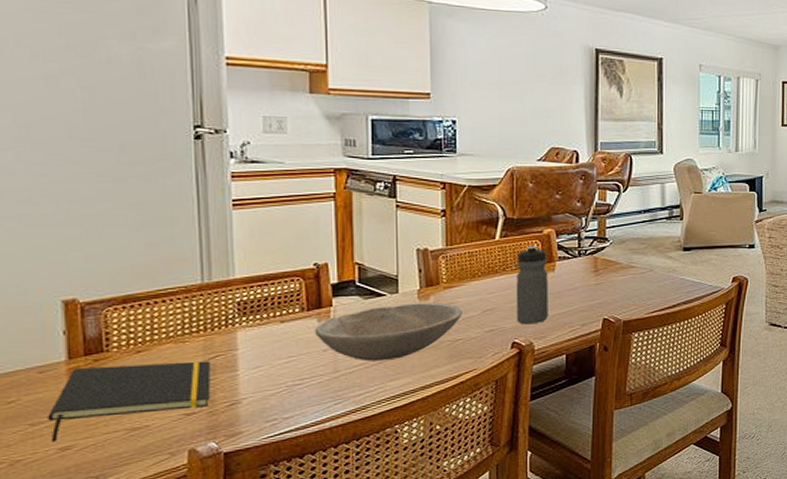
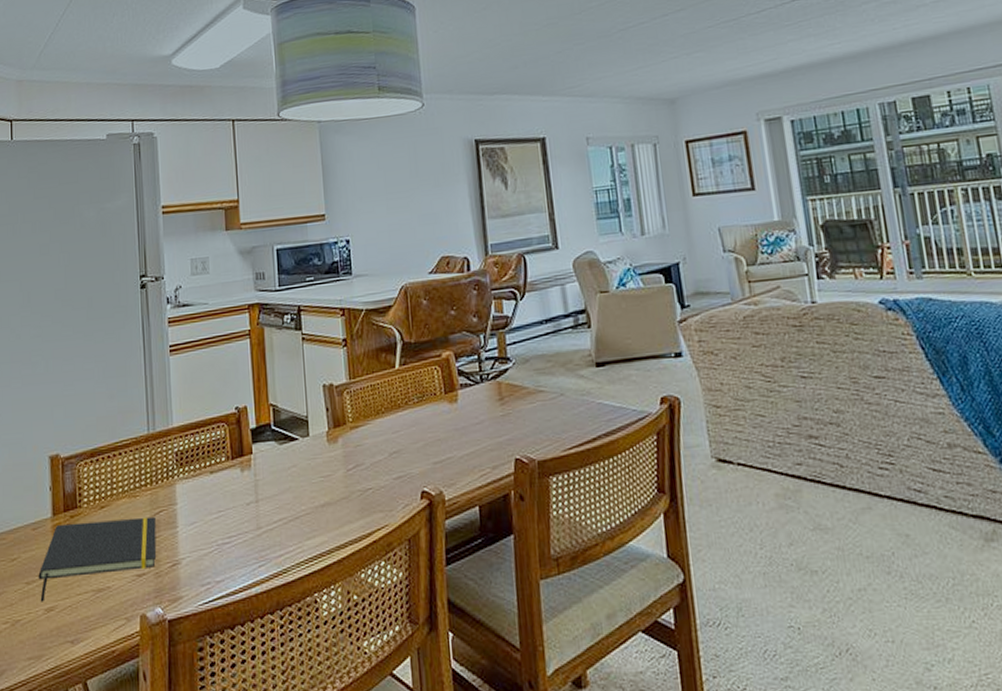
bowl: present [314,303,462,361] -> none [238,445,370,516]
water bottle: present [516,246,548,325] -> none [418,372,456,469]

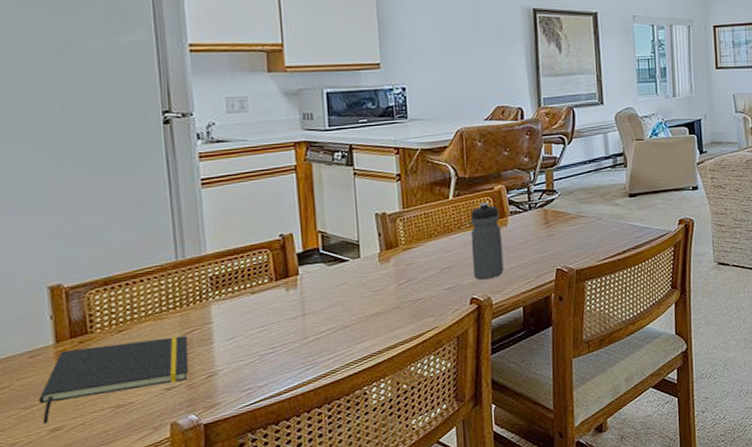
water bottle: none [418,372,456,469] -> present [470,202,504,280]

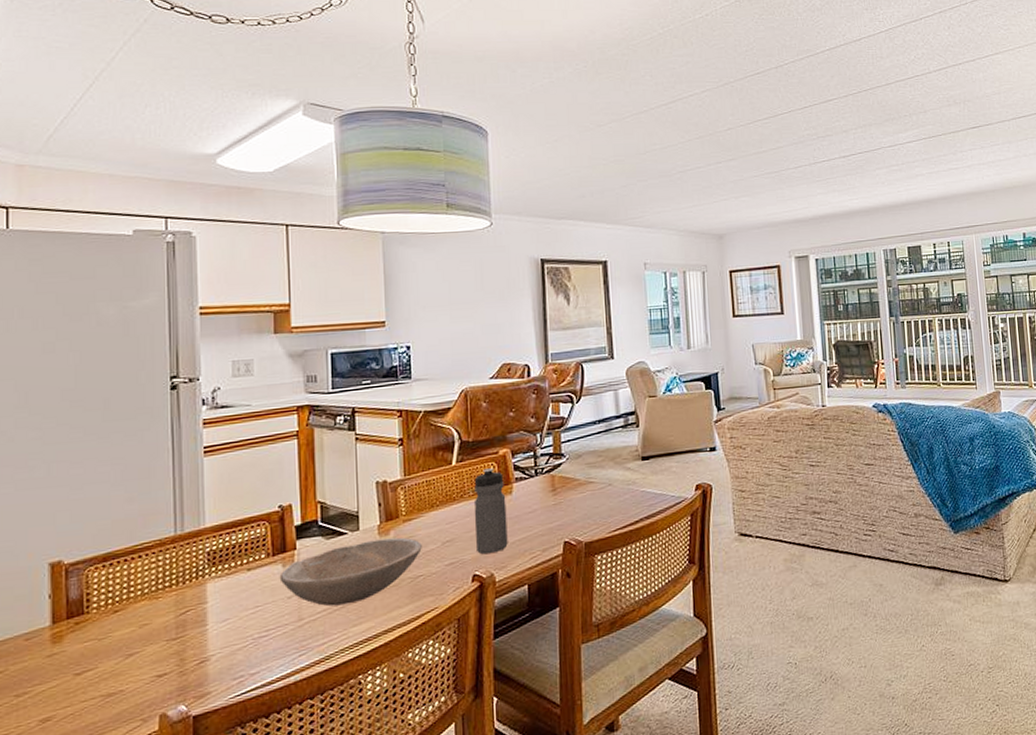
notepad: present [39,335,189,424] -> none [31,616,182,714]
bowl: none [283,264,422,326] -> present [279,537,422,607]

